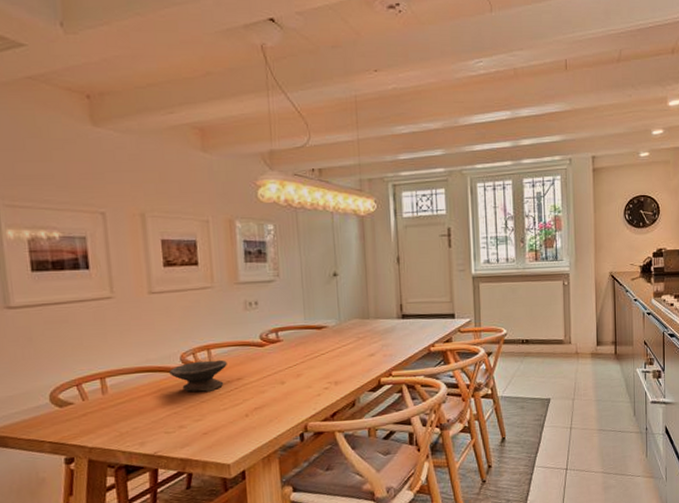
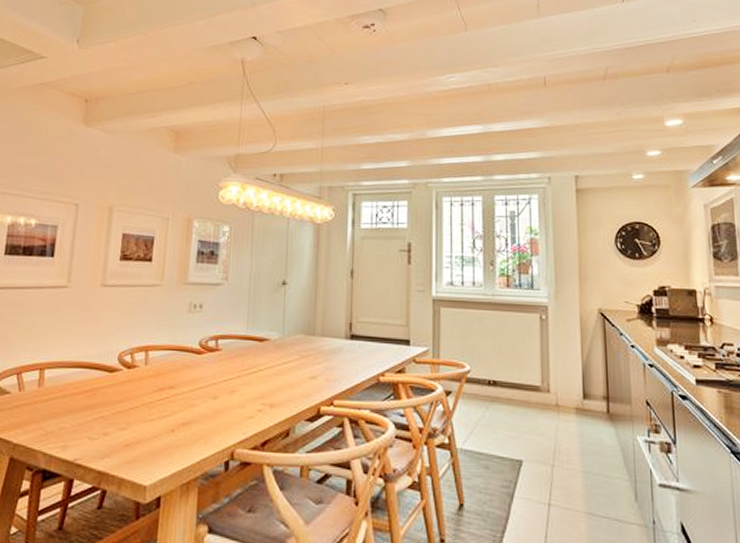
bowl: present [169,359,227,392] -> none [105,362,162,398]

